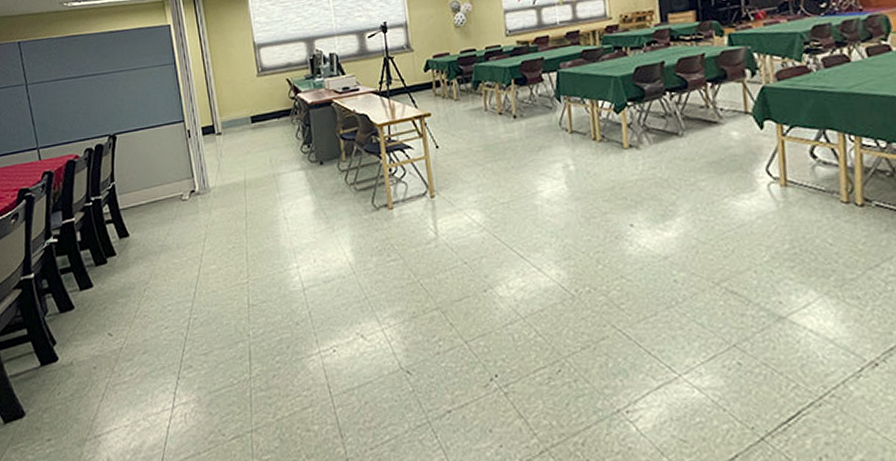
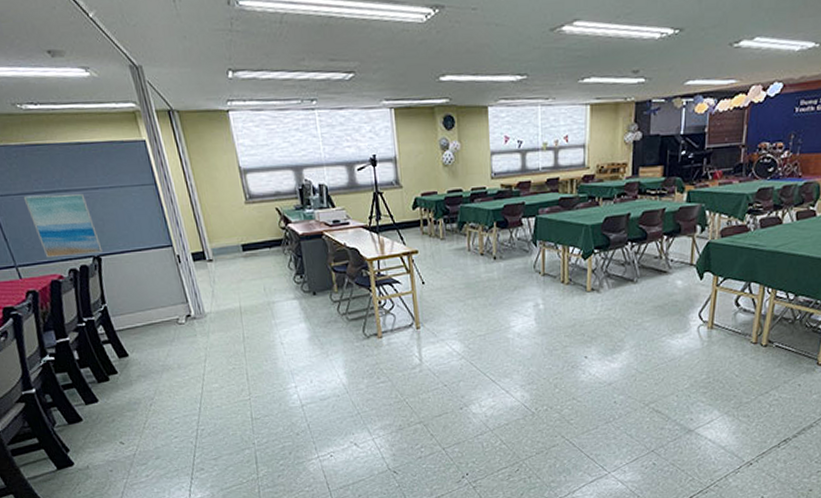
wall art: none [55,77,119,139] -> present [23,194,103,259]

